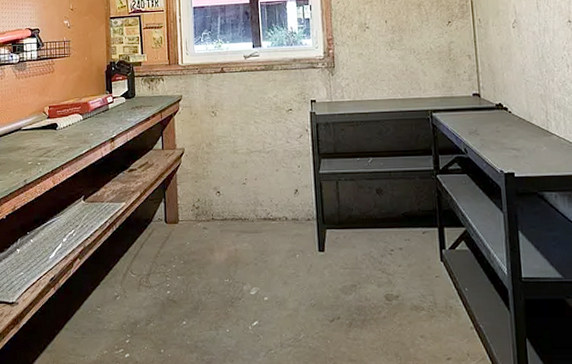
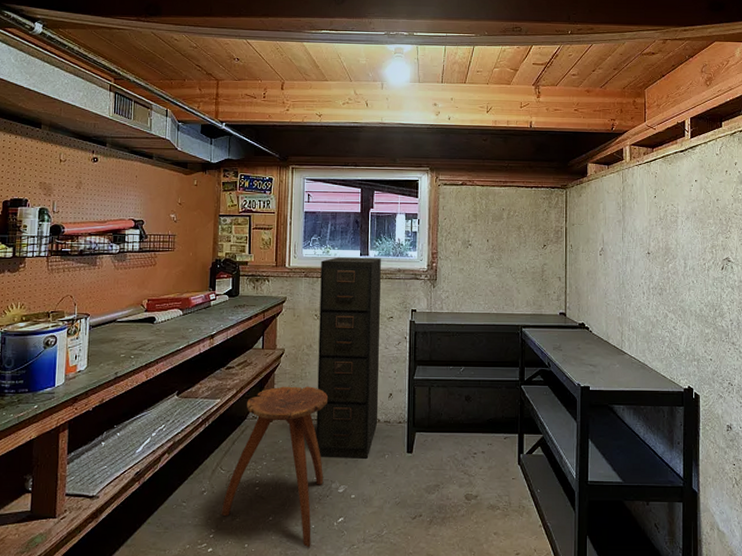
stool: none [135,185,235,353] -> present [221,386,328,548]
filing cabinet: none [214,48,286,259] -> present [316,257,381,459]

